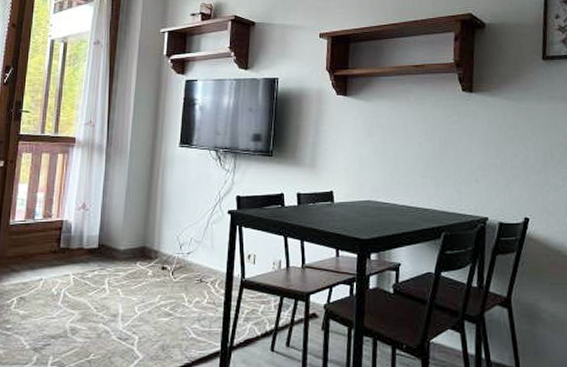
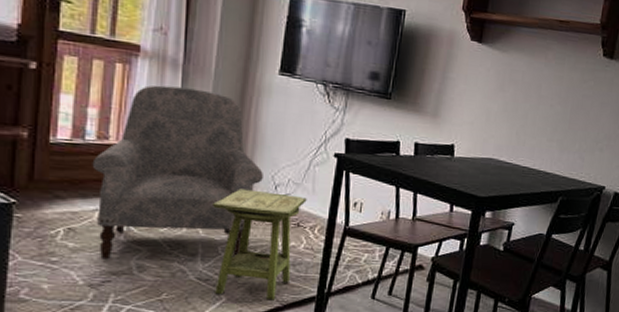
armchair: none [39,167,170,324] -> present [92,85,263,260]
side table: none [130,250,207,357] -> present [213,189,307,301]

